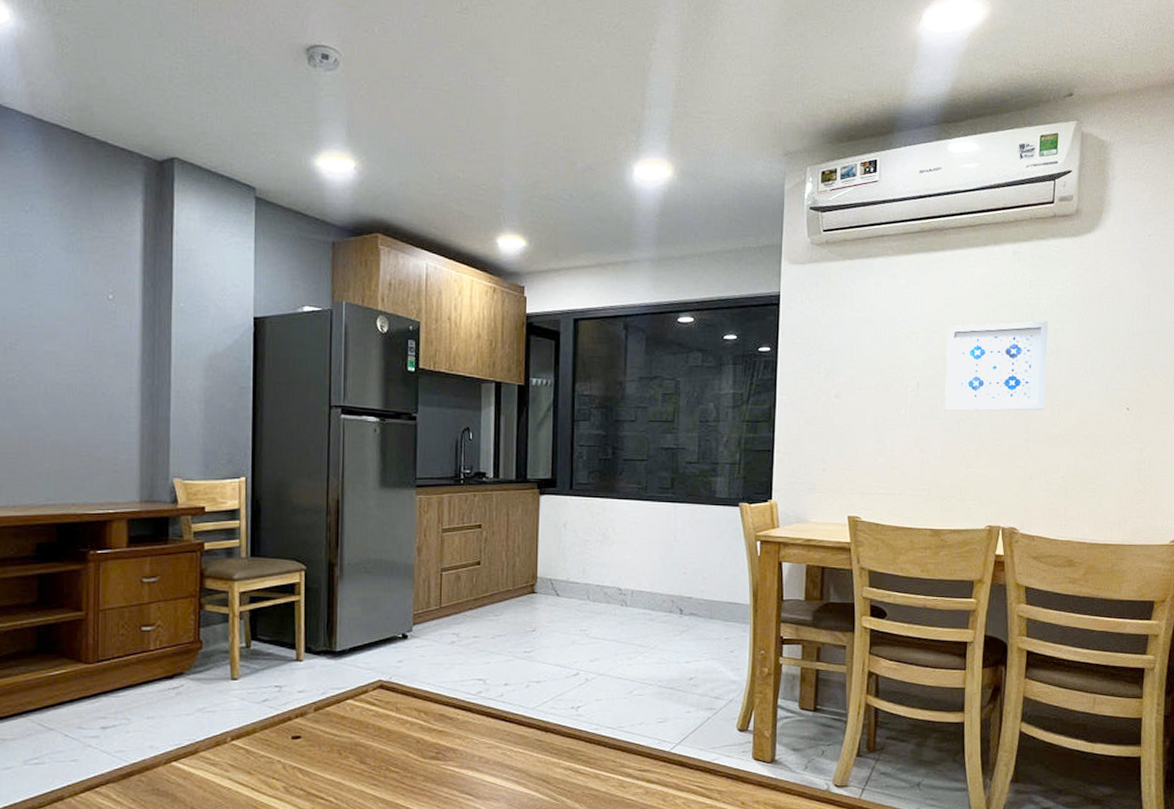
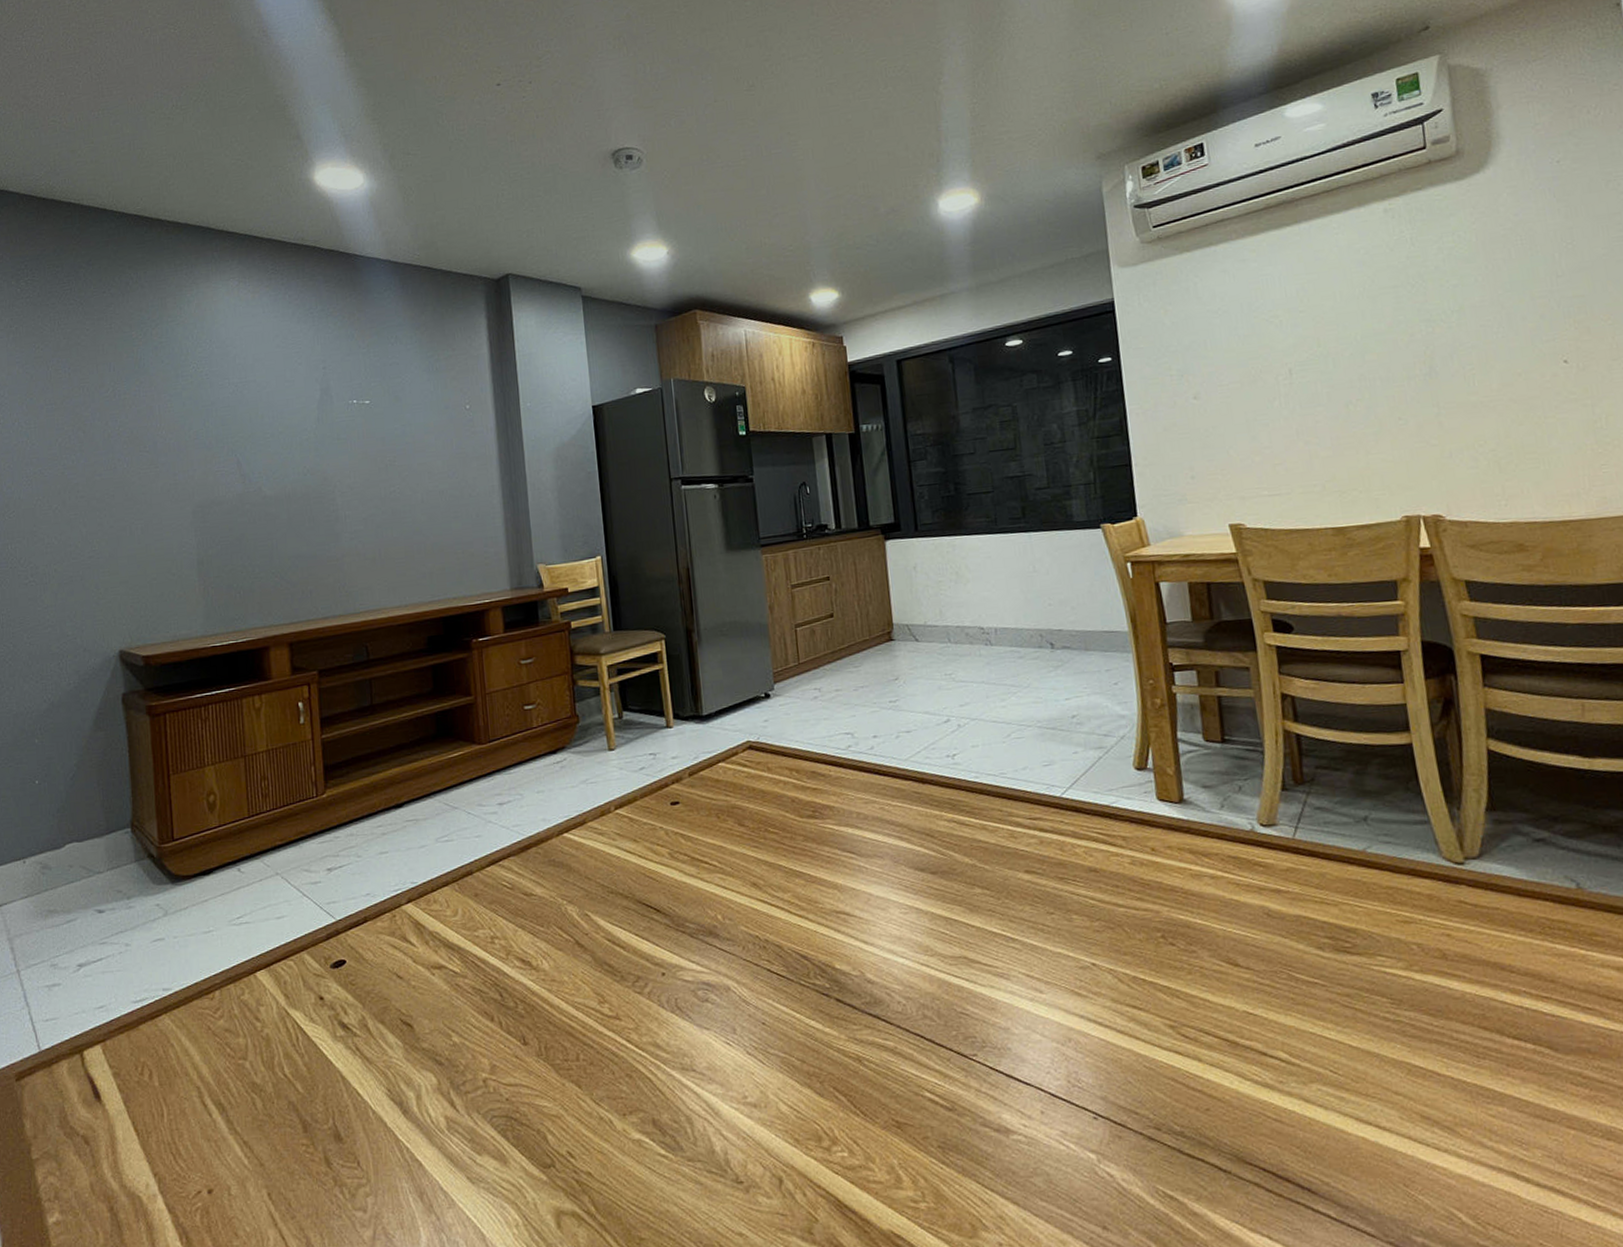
wall art: present [945,321,1048,411] -> none [1317,278,1454,395]

